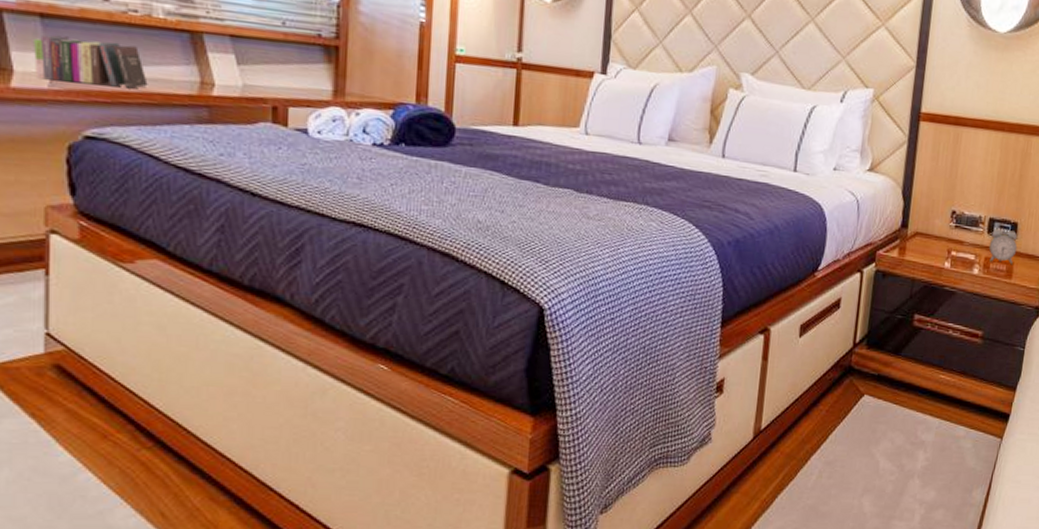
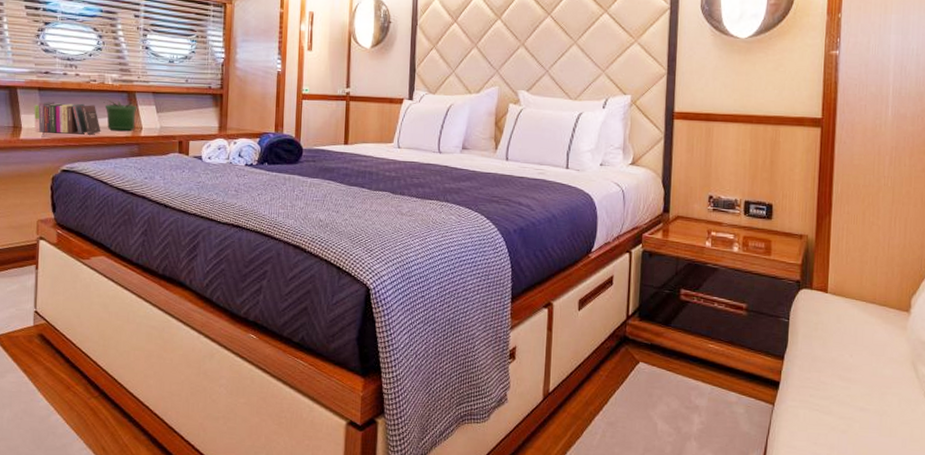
planter: none [153,40,206,88] -> present [104,99,138,132]
alarm clock: present [988,229,1018,265] -> none [746,211,774,243]

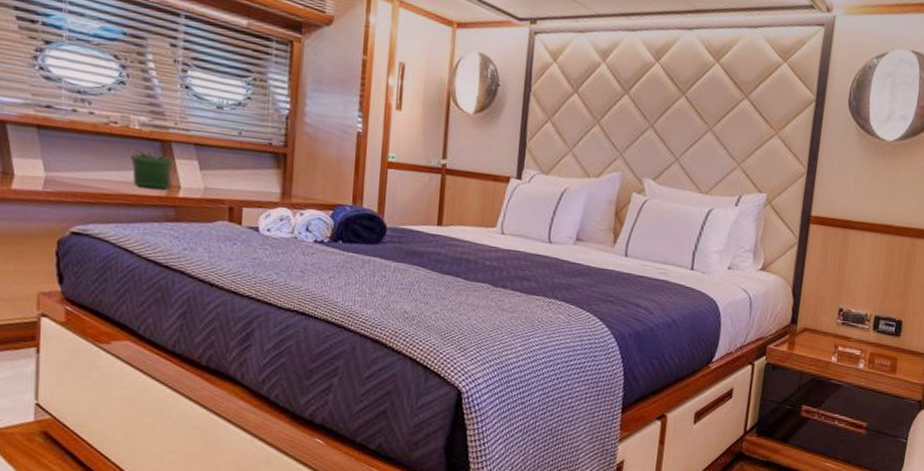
books: present [34,101,101,135] -> none [31,143,125,191]

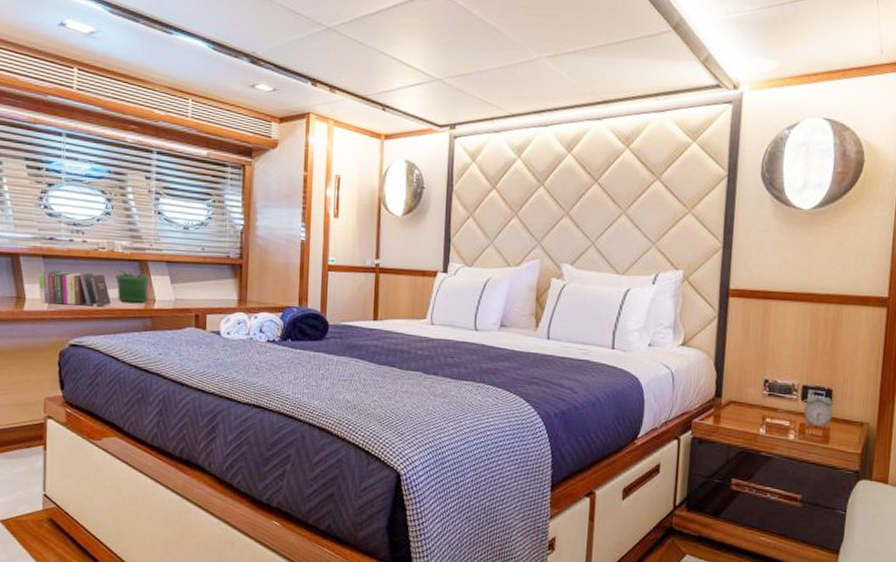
books: none [31,143,125,191] -> present [38,270,111,307]
alarm clock: none [873,326,902,361] -> present [803,396,833,431]

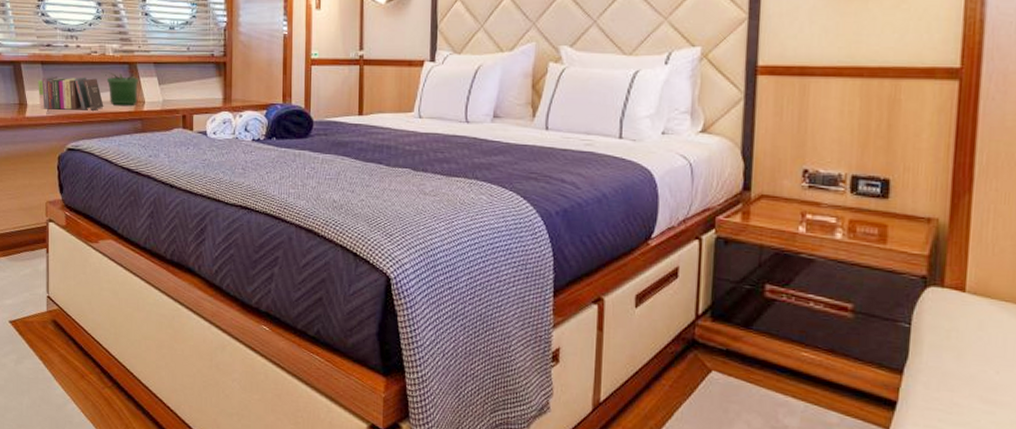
alarm clock: present [803,396,833,431] -> none [853,188,892,228]

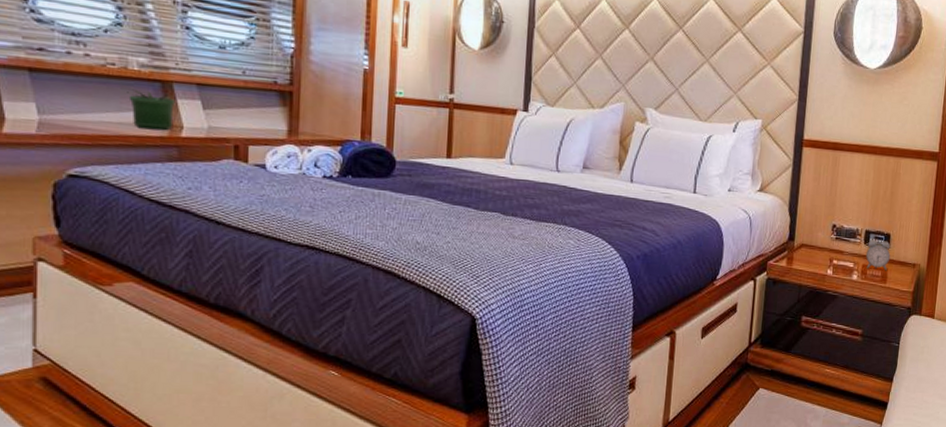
books: present [38,76,104,111] -> none [23,86,124,132]
alarm clock: none [853,188,892,228] -> present [865,240,891,271]

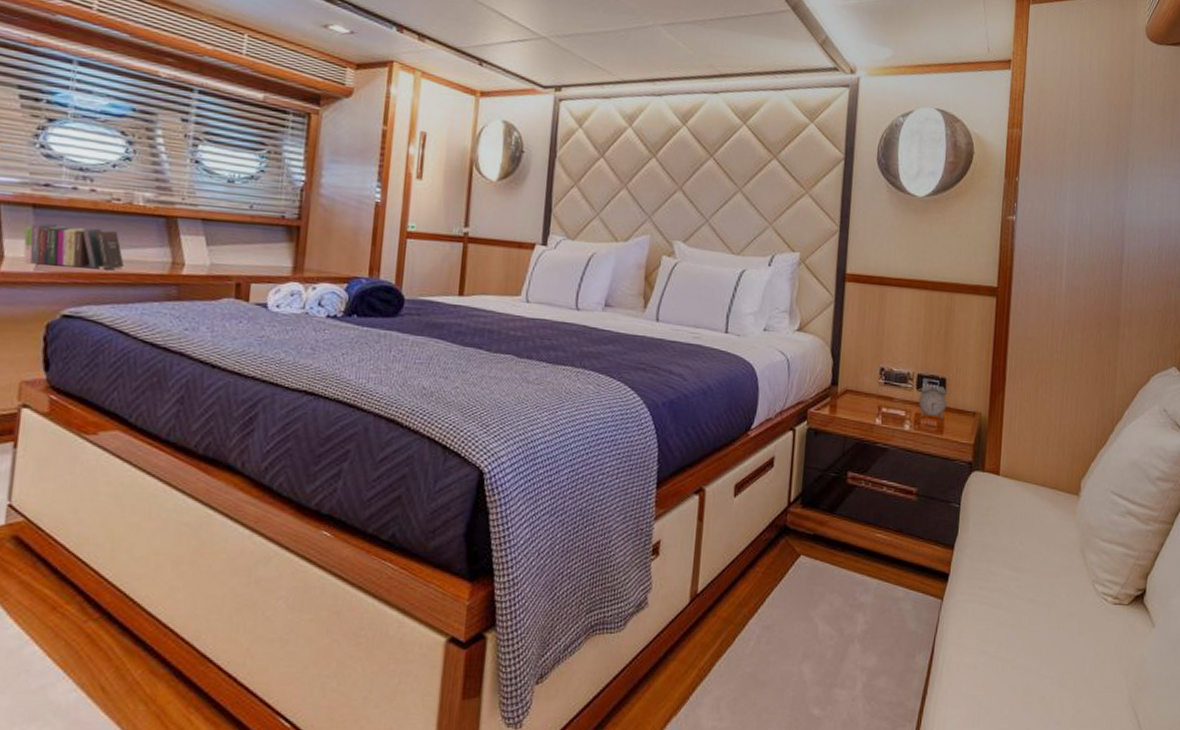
books: none [23,86,124,132] -> present [23,223,124,270]
planter: present [128,89,176,131] -> none [131,225,179,268]

